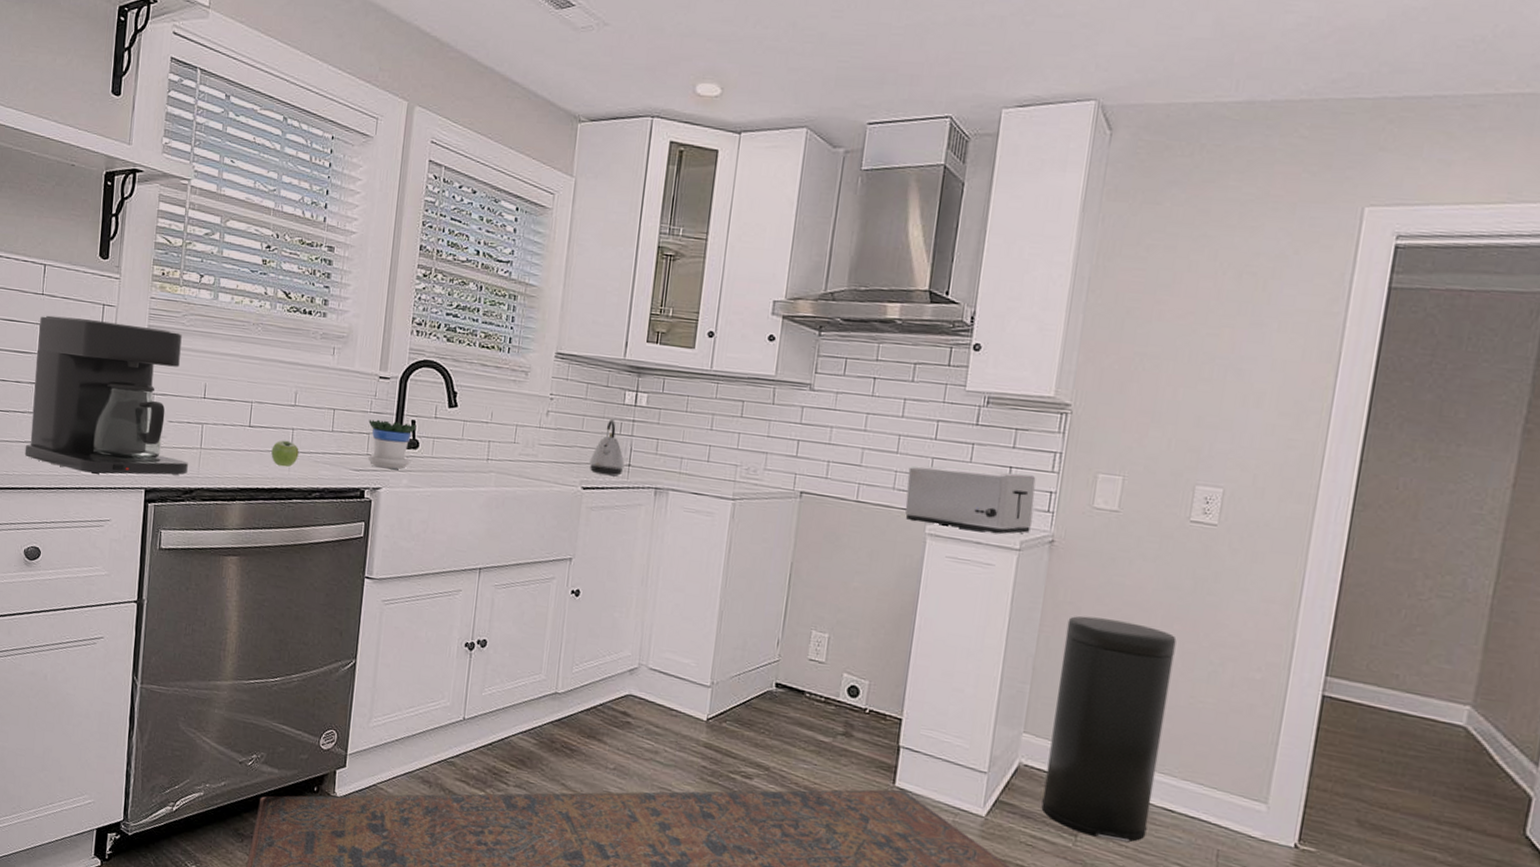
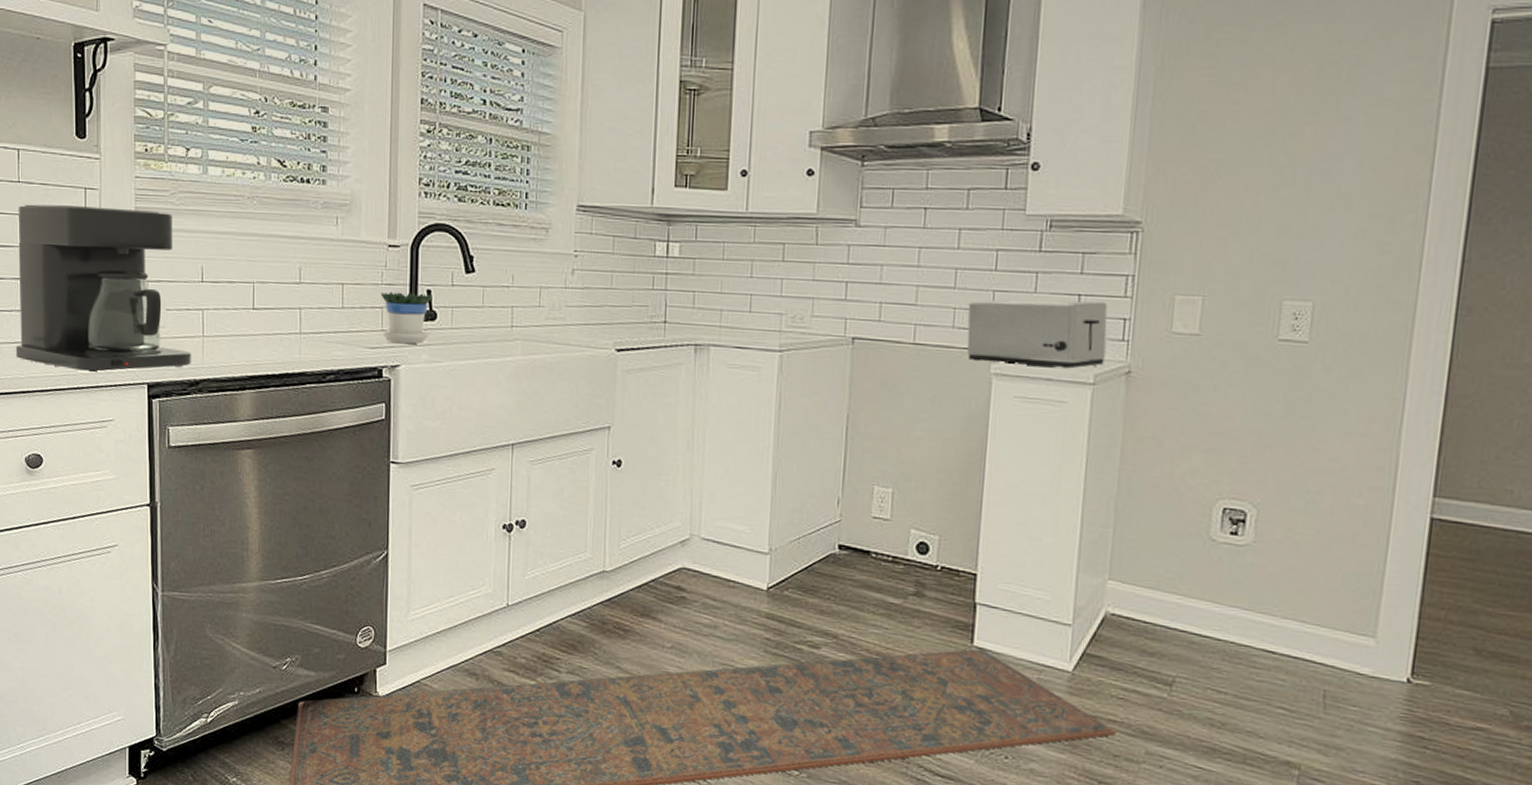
fruit: present [271,440,299,468] -> none [279,321,309,350]
kettle: present [589,418,625,477] -> none [622,273,660,335]
pedal bin: present [1041,616,1177,844] -> none [1132,450,1270,690]

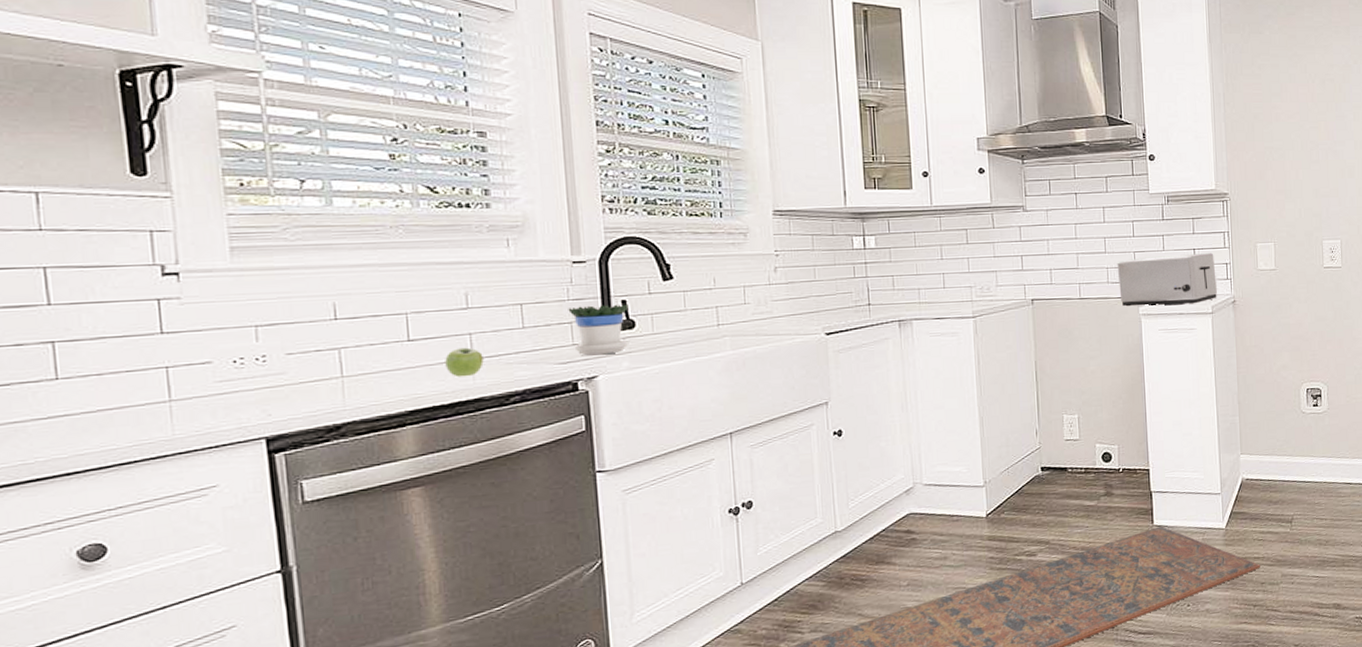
coffee maker: present [16,204,191,373] -> none [41,249,328,438]
fruit: none [279,321,309,350] -> present [445,347,484,377]

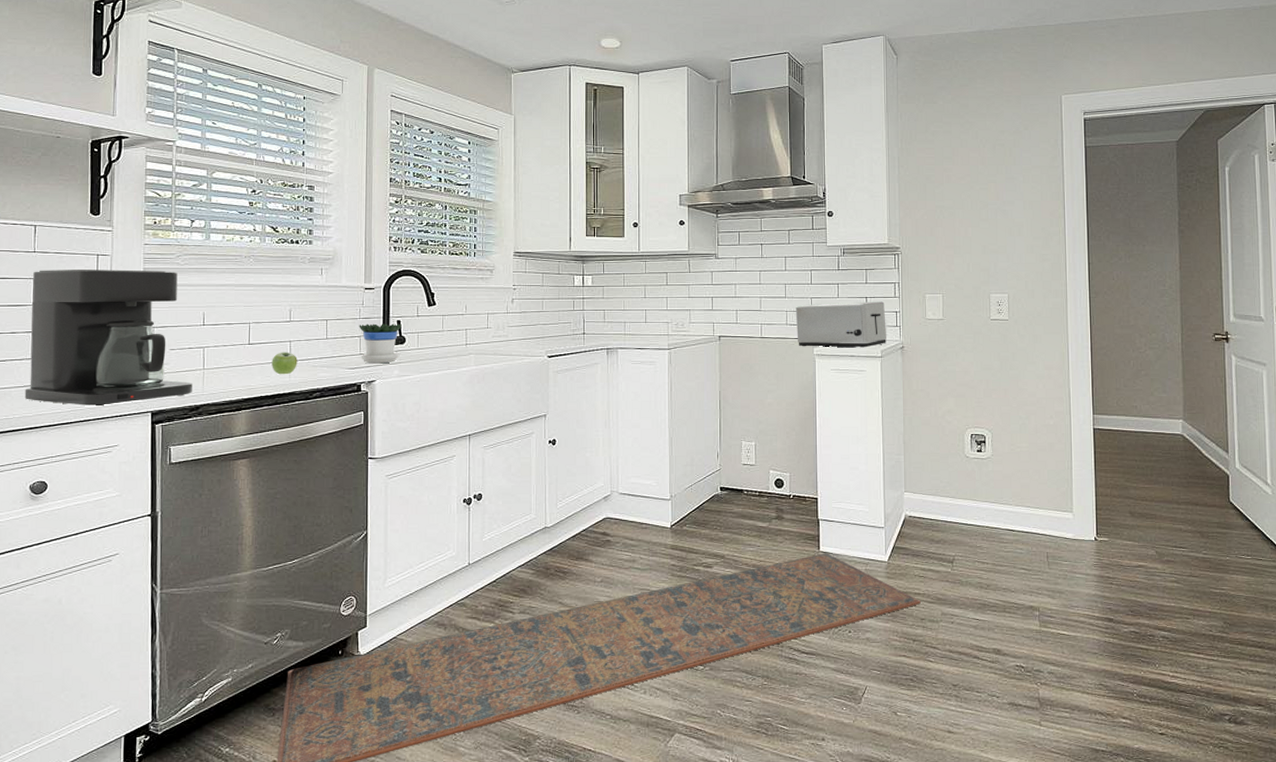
coffee maker: none [41,249,328,438] -> present [24,269,192,407]

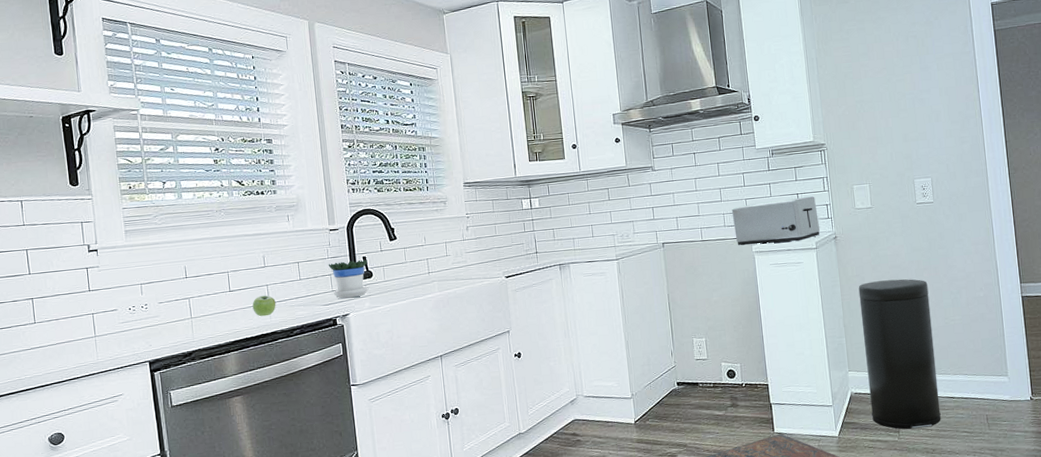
coffee maker: present [24,269,192,407] -> none [25,231,184,362]
pedal bin: none [922,398,999,561] -> present [858,279,941,430]

